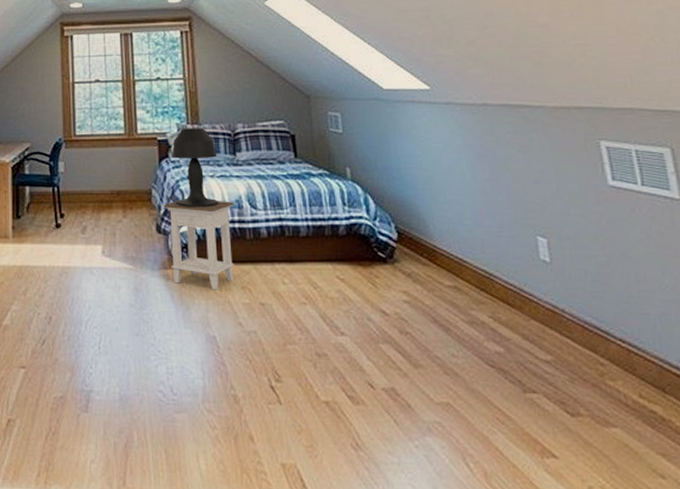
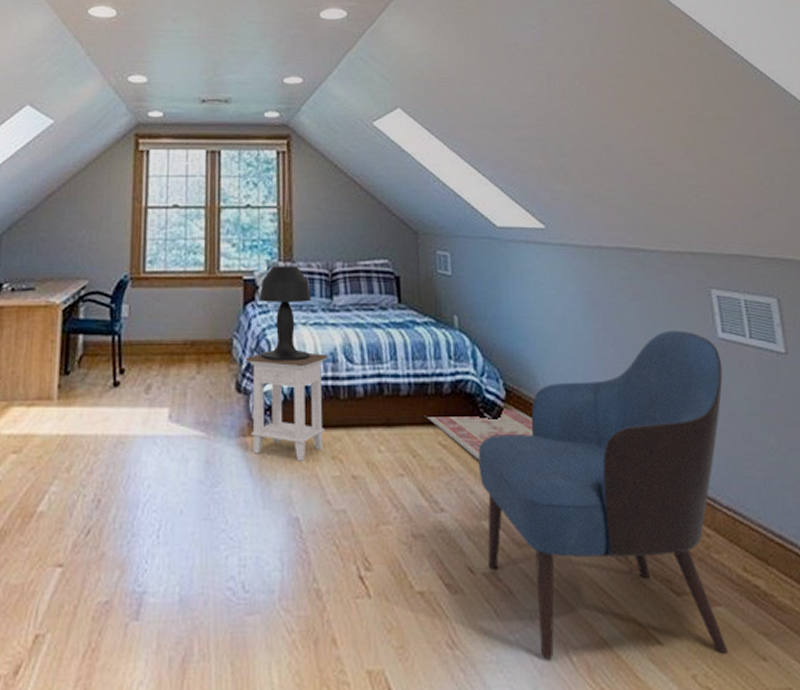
rug: none [323,245,425,292] -> present [425,405,533,460]
armchair: none [373,179,625,469] -> present [478,330,728,659]

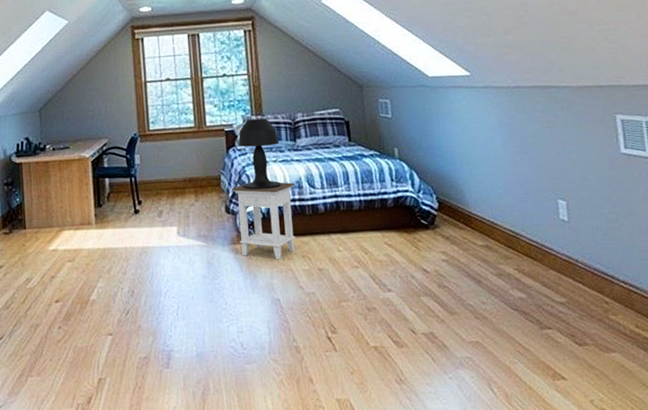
rug: present [425,405,533,460] -> none [373,213,461,254]
armchair: present [478,330,728,659] -> none [417,149,624,390]

